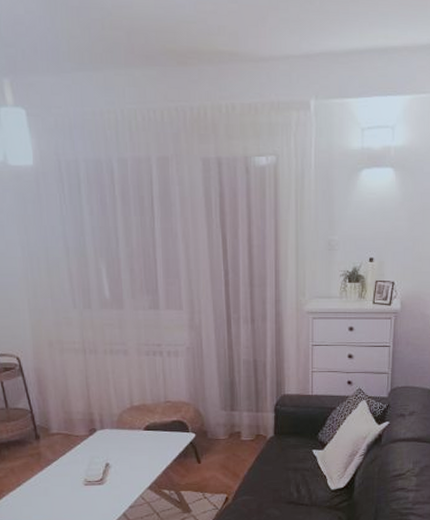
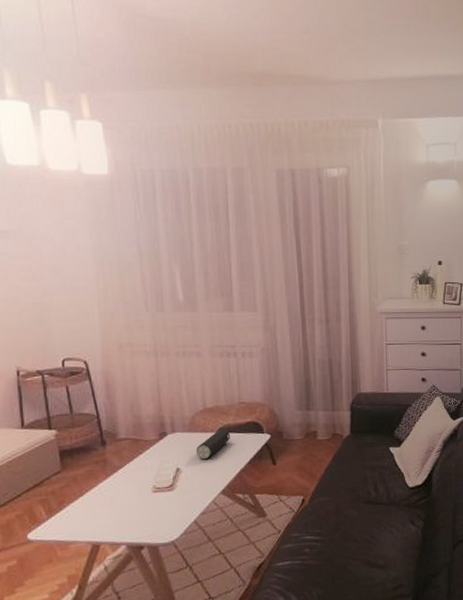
speaker: none [124,426,157,456] -> present [195,428,231,460]

